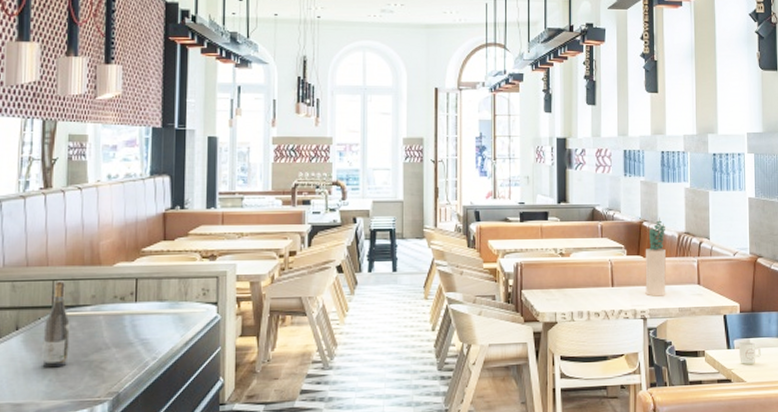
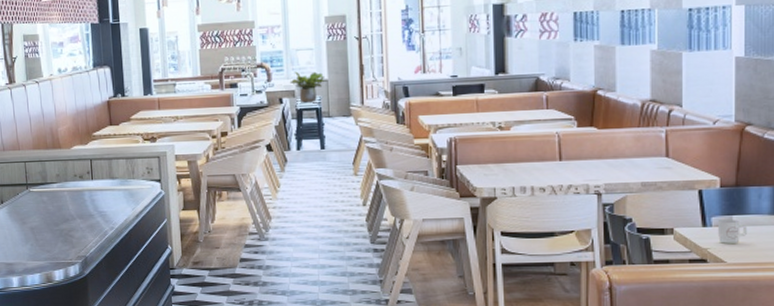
wine bottle: present [42,281,70,368] -> none [22,162,44,235]
potted plant: none [365,191,403,223] -> present [290,71,328,103]
vase: present [645,218,666,297] -> none [599,85,626,171]

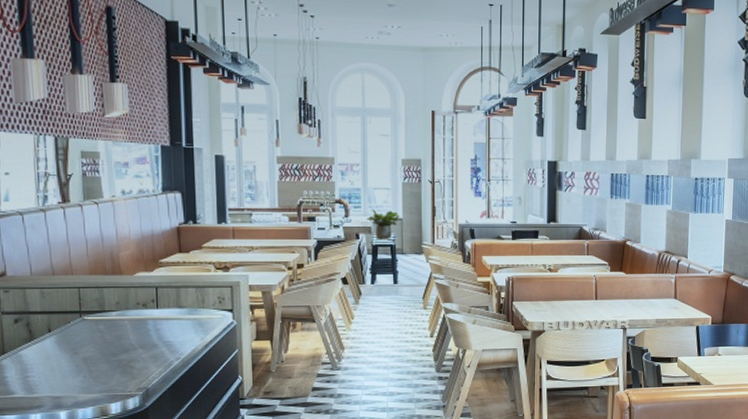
mug: present [718,219,747,244] -> none [708,350,728,369]

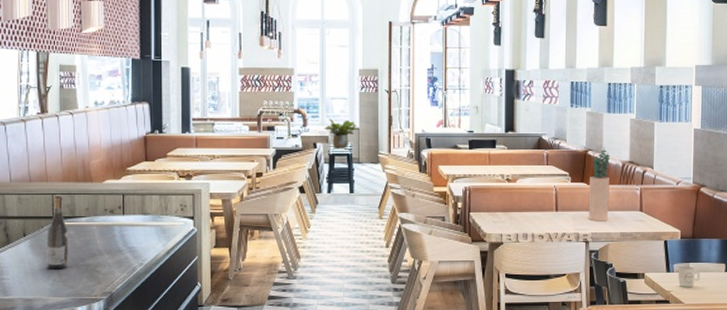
wine bottle: none [74,288,99,366] -> present [46,195,69,270]
vase: none [626,237,647,309] -> present [588,147,610,221]
mug: none [708,350,728,369] -> present [678,266,700,287]

